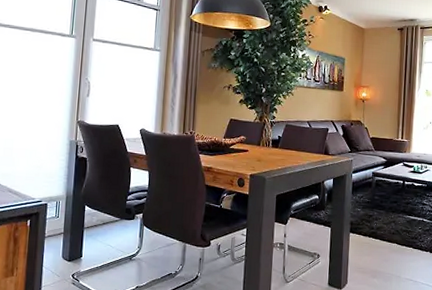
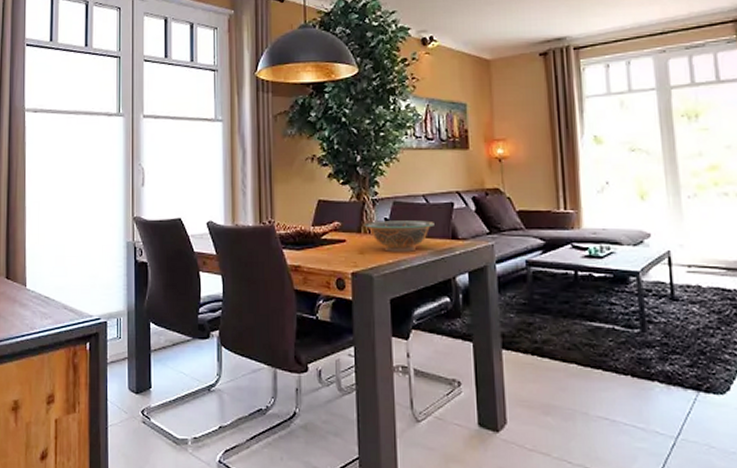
decorative bowl: none [263,137,313,162] -> present [364,220,434,253]

